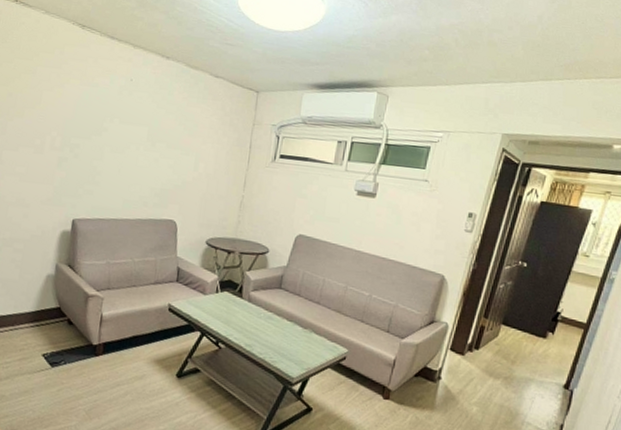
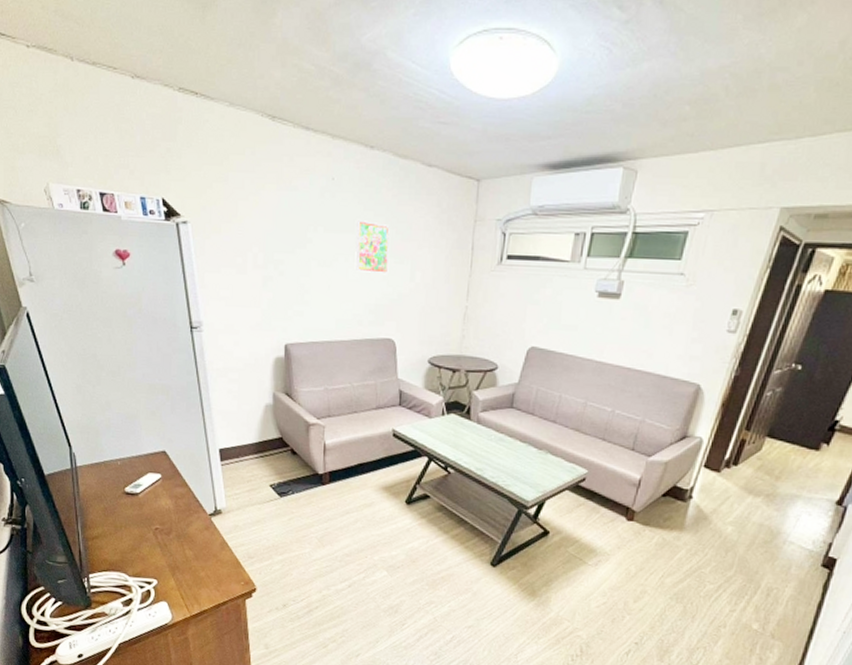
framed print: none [144,115,179,164] -> present [354,219,390,275]

